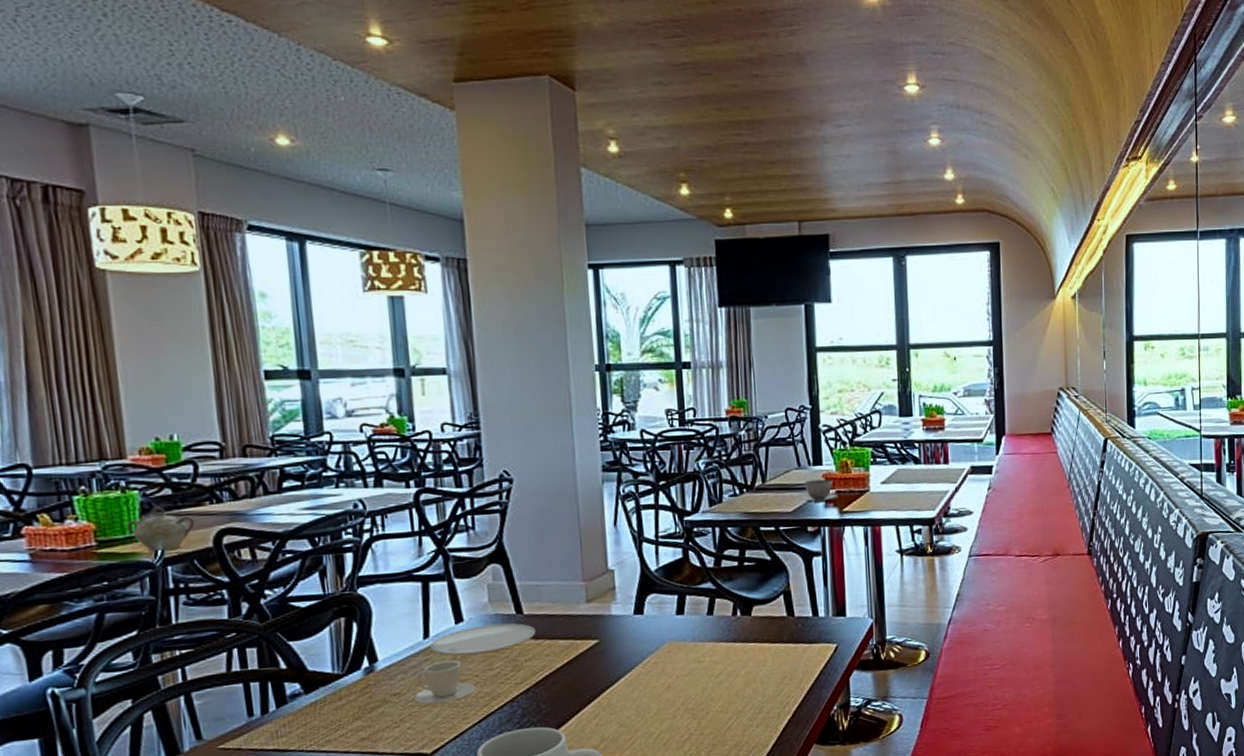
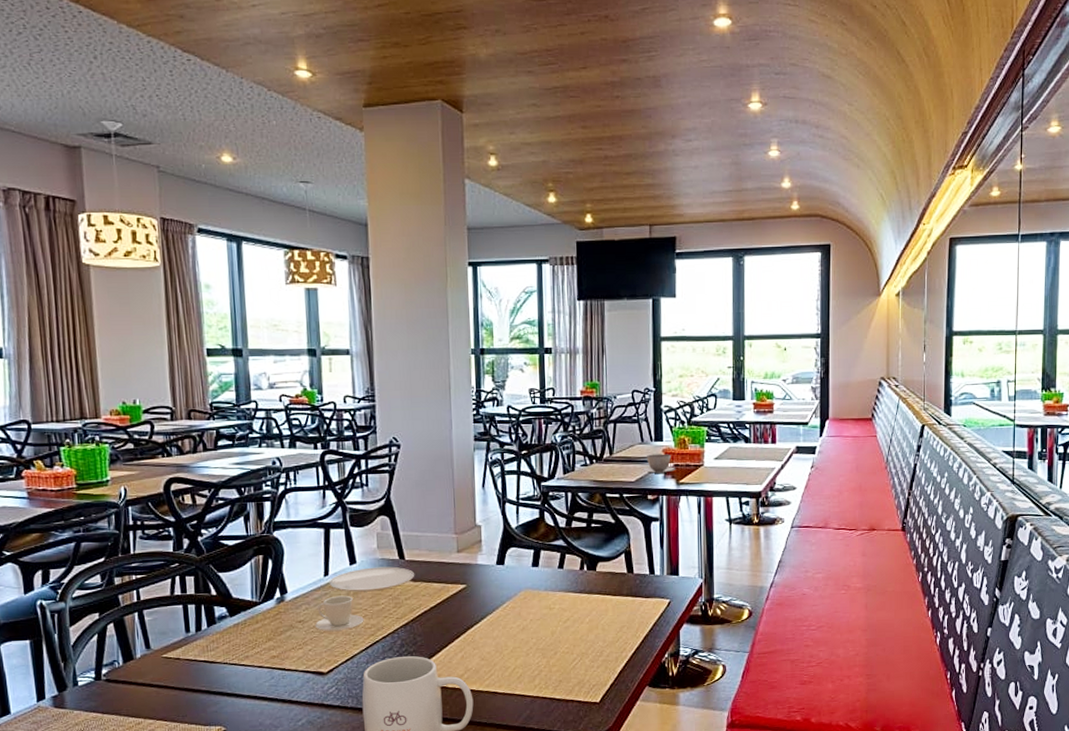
sugar bowl: present [127,506,195,552] -> none [99,458,150,495]

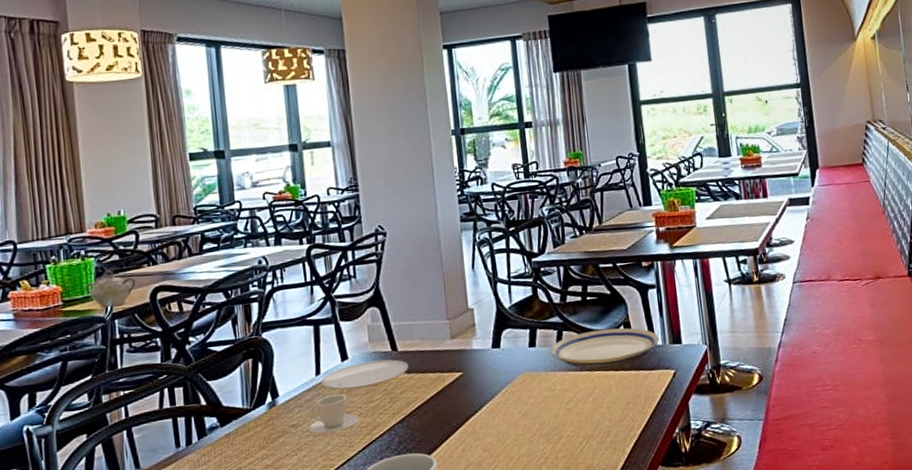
sugar bowl: none [99,458,150,495] -> present [85,270,136,309]
plate: none [553,555,657,592] -> present [551,328,659,368]
teacup: present [642,454,676,474] -> none [634,218,668,240]

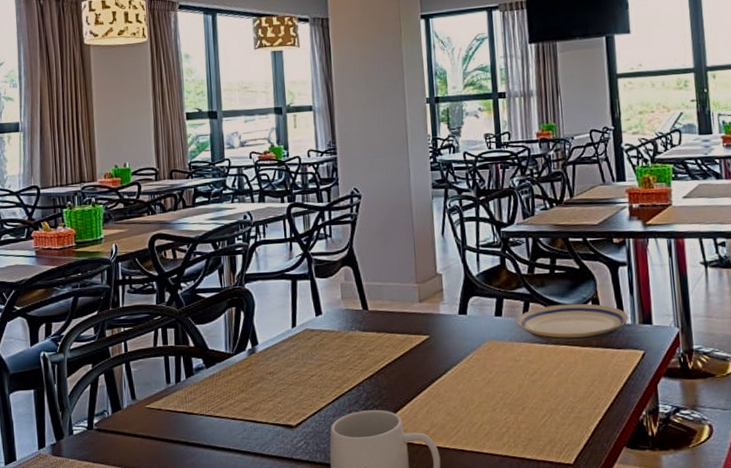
sugar bowl: present [85,270,136,309] -> none [95,217,137,252]
teacup: present [309,394,359,434] -> none [284,347,330,384]
plate: present [321,359,409,390] -> none [296,317,379,344]

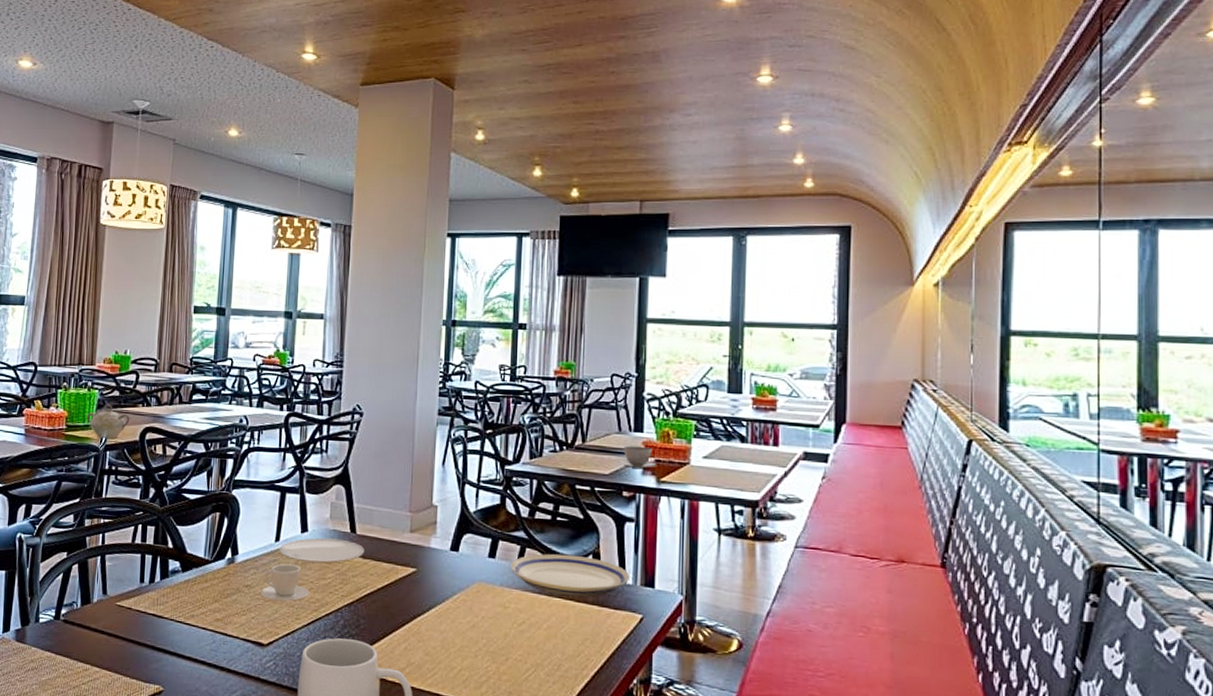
sugar bowl: none [95,217,137,252] -> present [87,404,130,440]
teacup: none [284,347,330,384] -> present [261,563,309,602]
plate: none [296,317,379,344] -> present [279,537,365,564]
teacup: none [606,194,642,216] -> present [618,446,657,469]

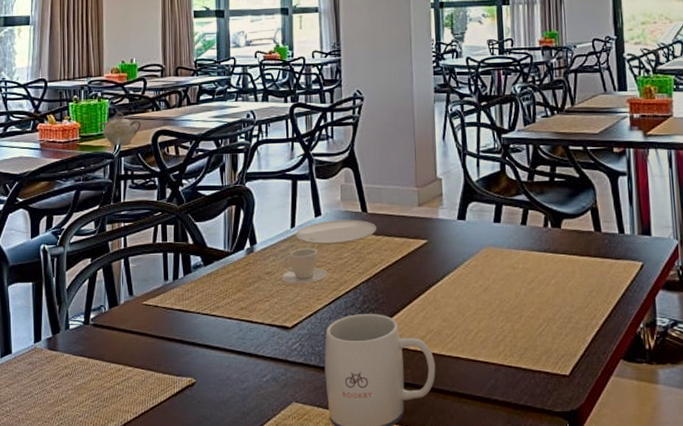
plate: present [510,553,629,597] -> none [515,212,627,251]
teacup: present [618,446,657,469] -> none [606,104,643,125]

